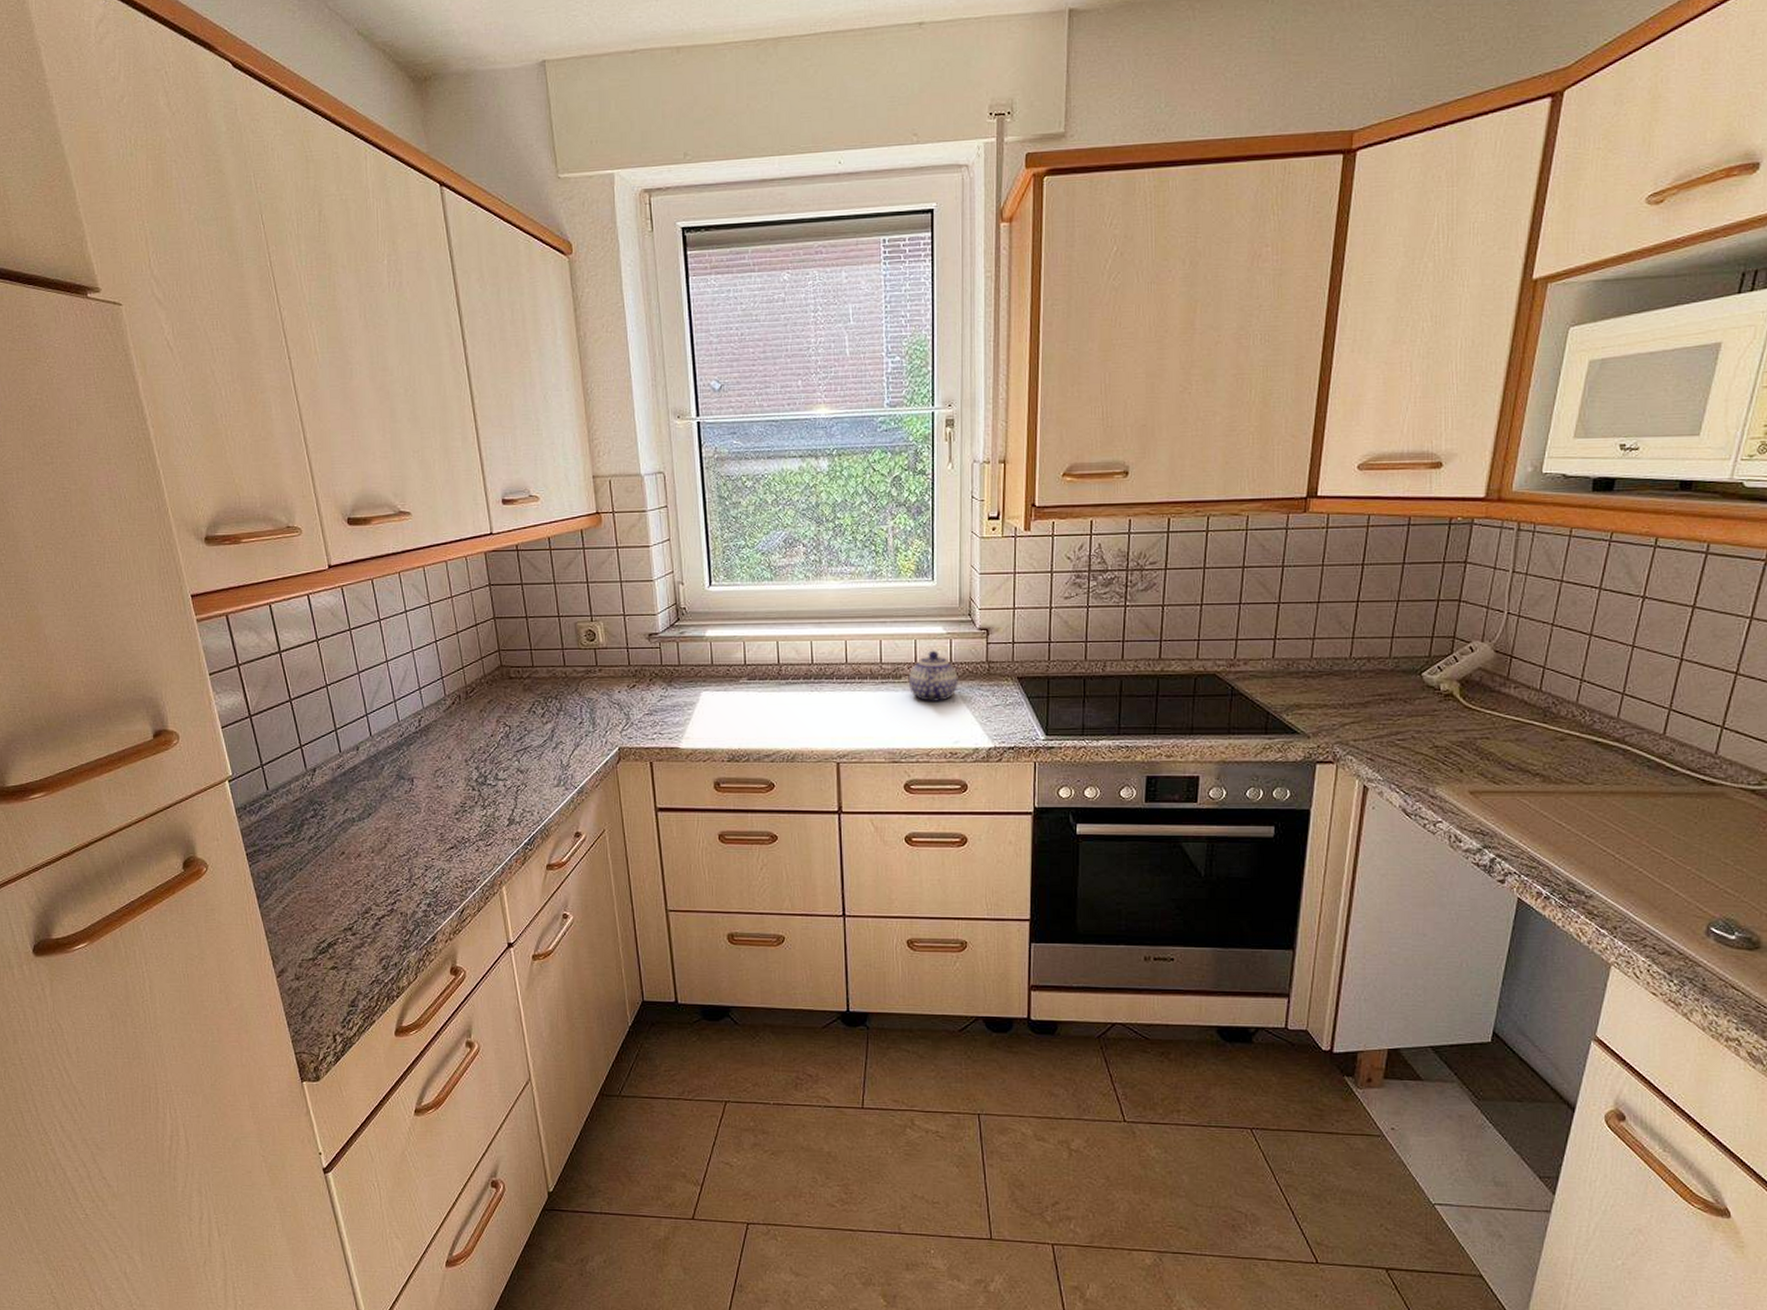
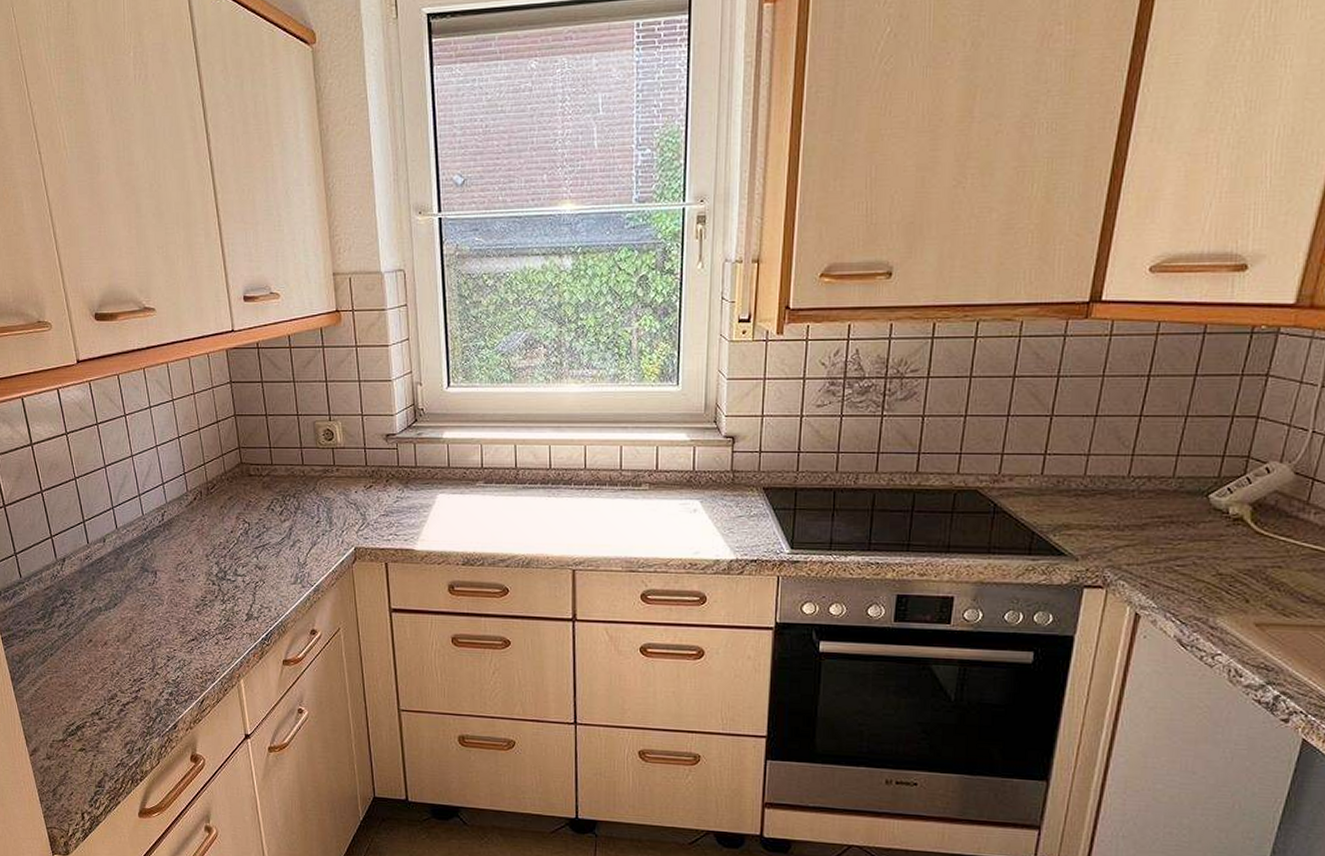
teapot: present [909,650,958,701] -> none [650,457,701,510]

